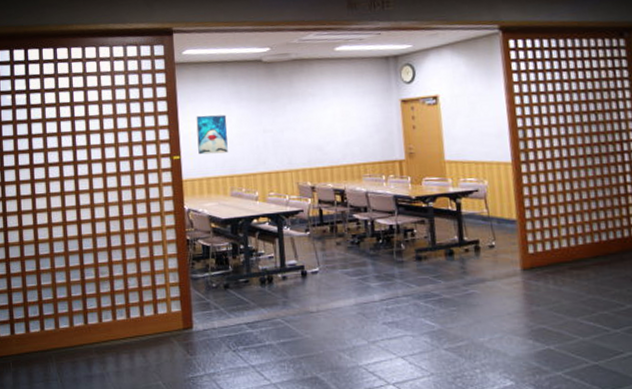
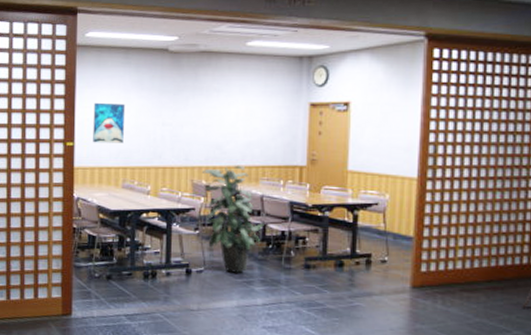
indoor plant: none [307,164,372,271] -> present [203,165,264,273]

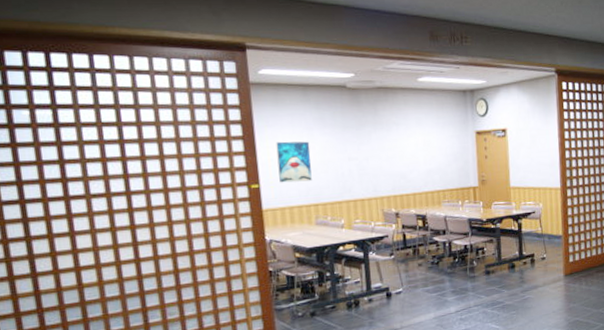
indoor plant: present [203,165,264,273] -> none [391,191,450,289]

